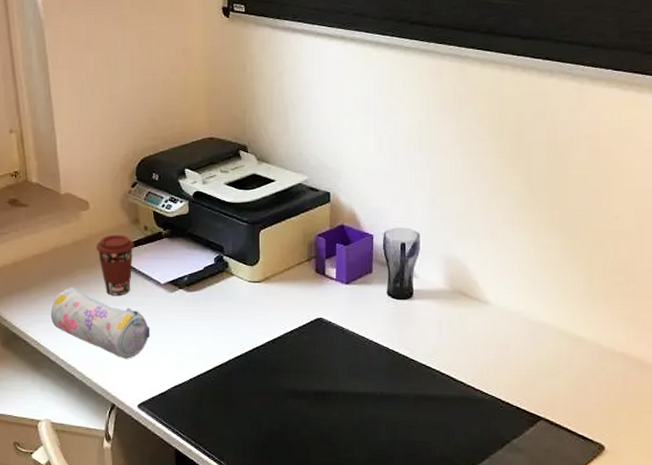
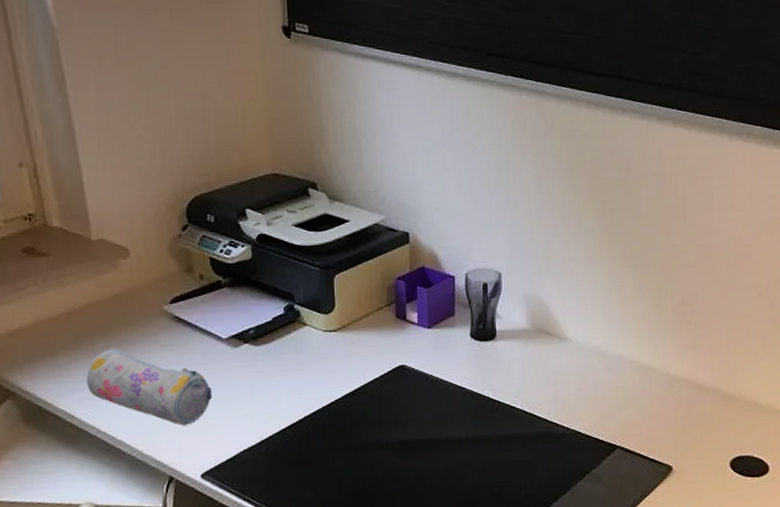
coffee cup: present [96,234,134,295] -> none [141,285,188,355]

